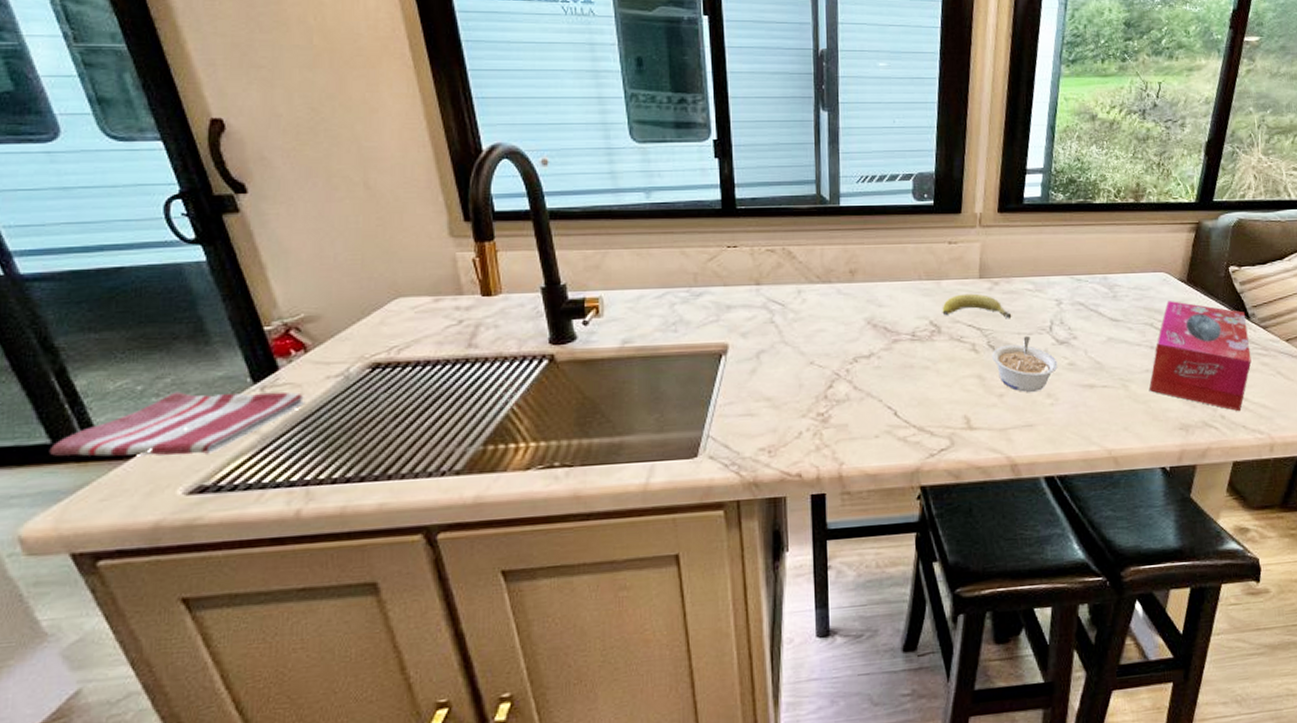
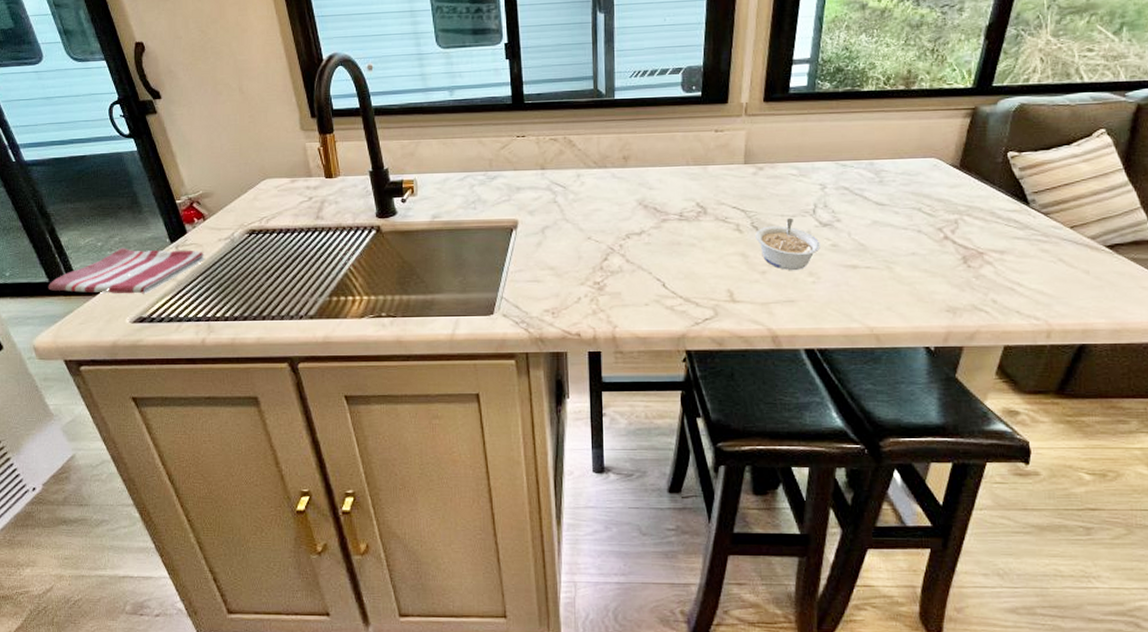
fruit: present [942,293,1012,319] -> none [708,178,776,202]
tissue box: present [1148,300,1252,412] -> none [914,185,1029,297]

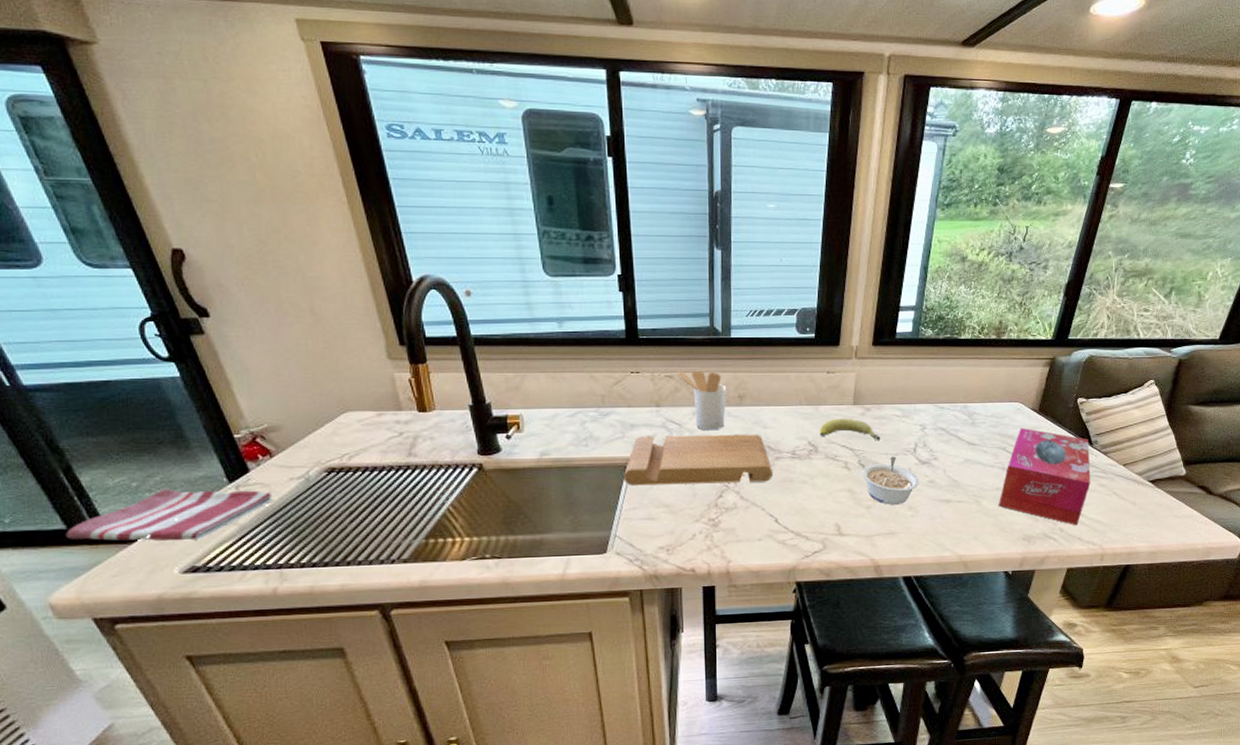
cutting board: none [509,195,660,248] -> present [623,434,773,486]
utensil holder: none [563,133,611,193] -> present [678,370,727,431]
fruit: none [708,178,776,202] -> present [819,418,881,441]
tissue box: none [914,185,1029,297] -> present [998,427,1091,526]

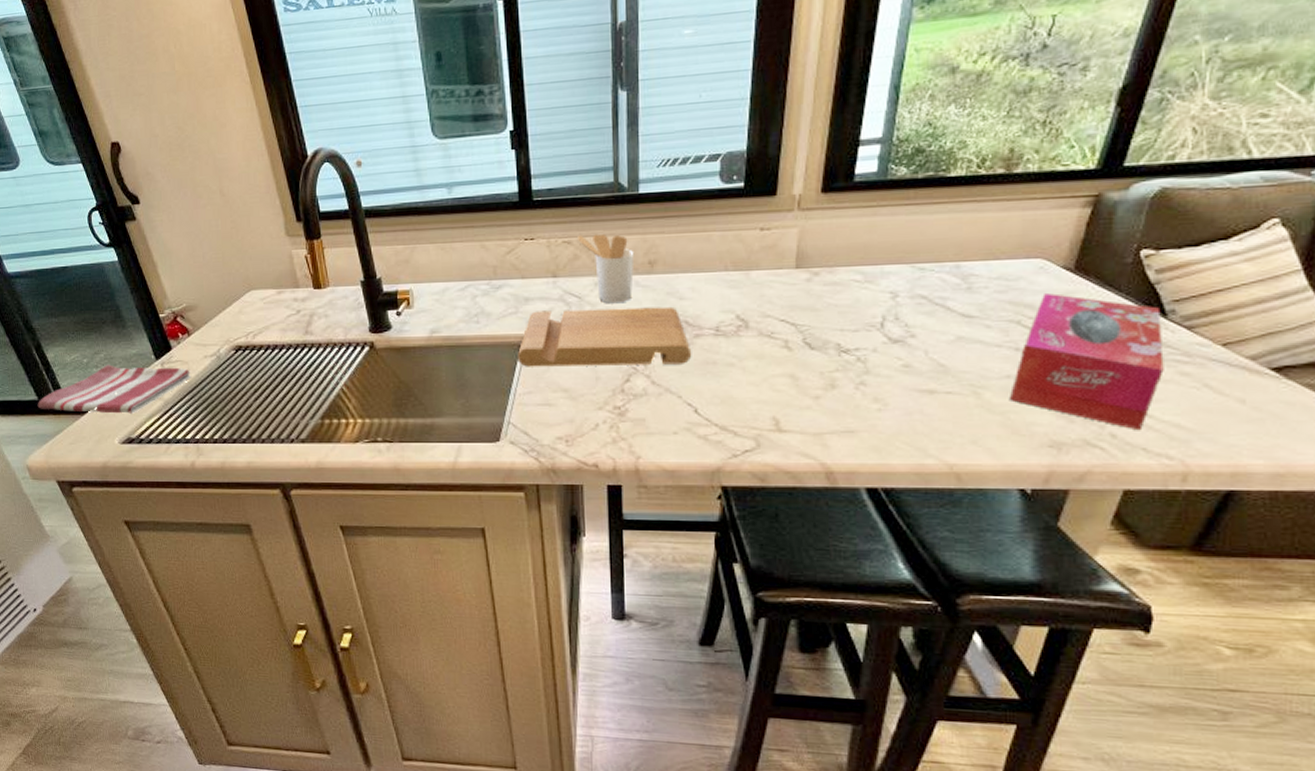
fruit: present [819,418,881,441] -> none [750,285,834,314]
legume: present [862,456,919,505] -> none [808,332,889,395]

